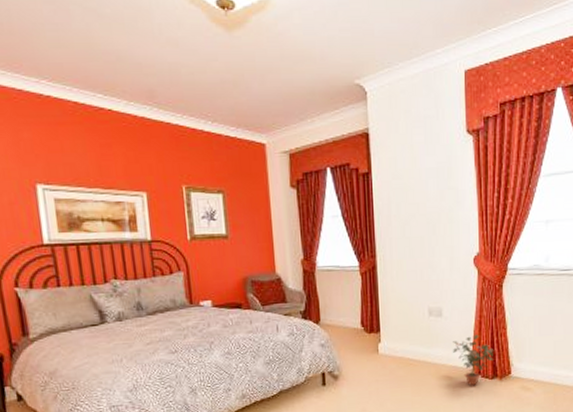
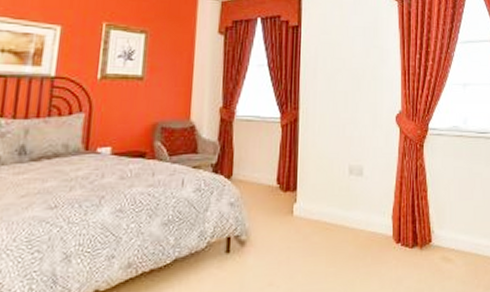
potted plant: present [453,334,495,386] -> none [373,196,415,256]

